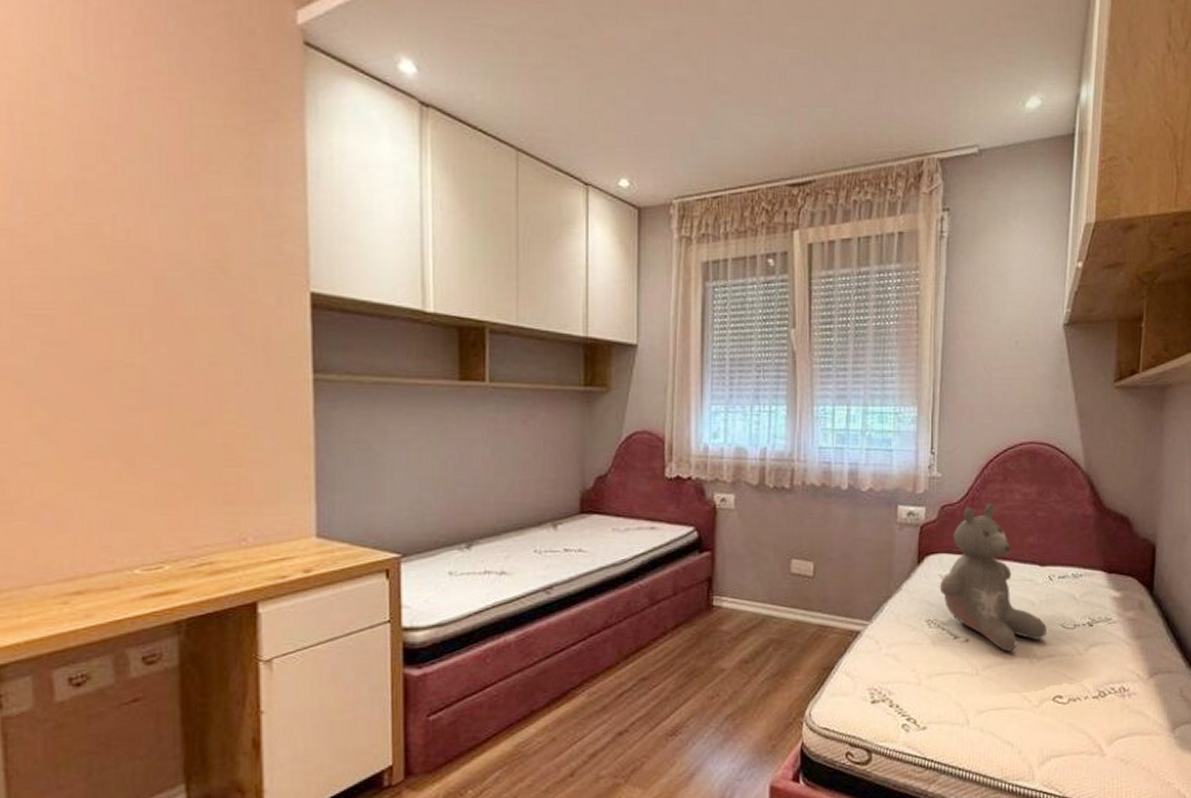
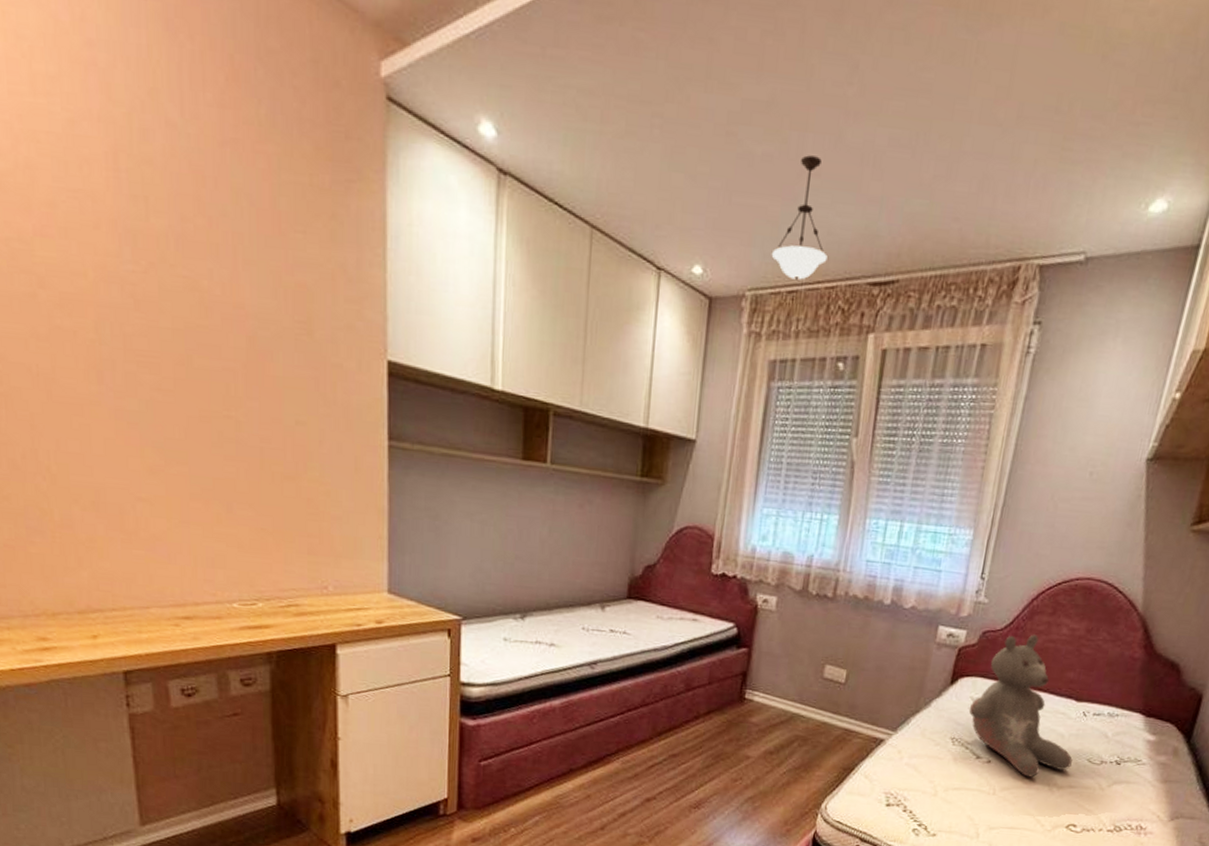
pendant light: none [693,75,746,186] -> present [771,155,827,280]

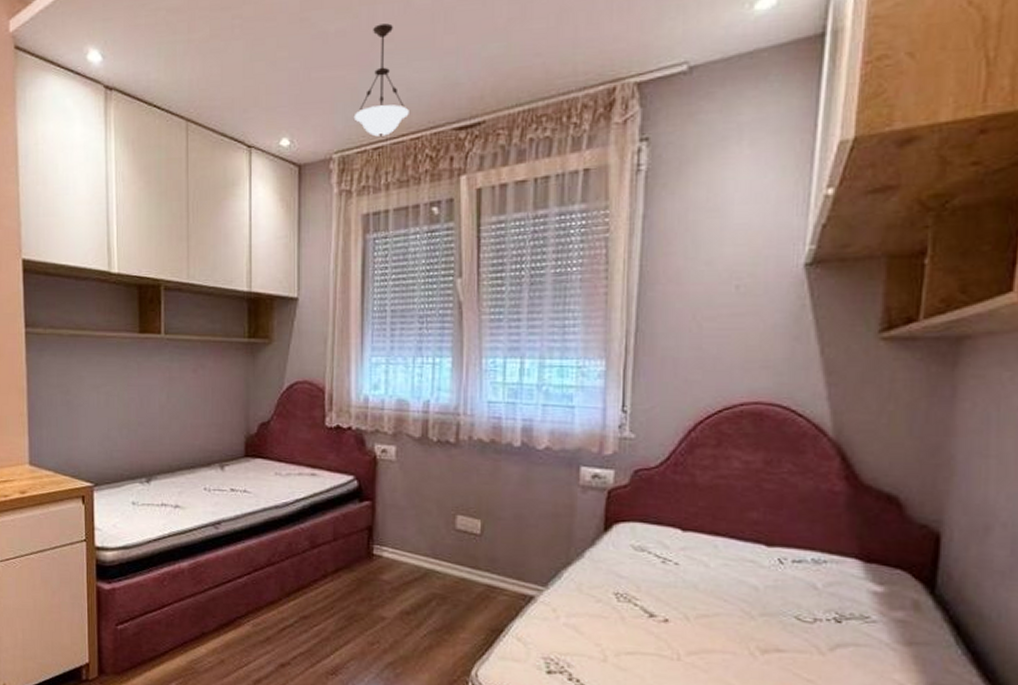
teddy bear: present [969,634,1073,778] -> none [631,470,775,639]

